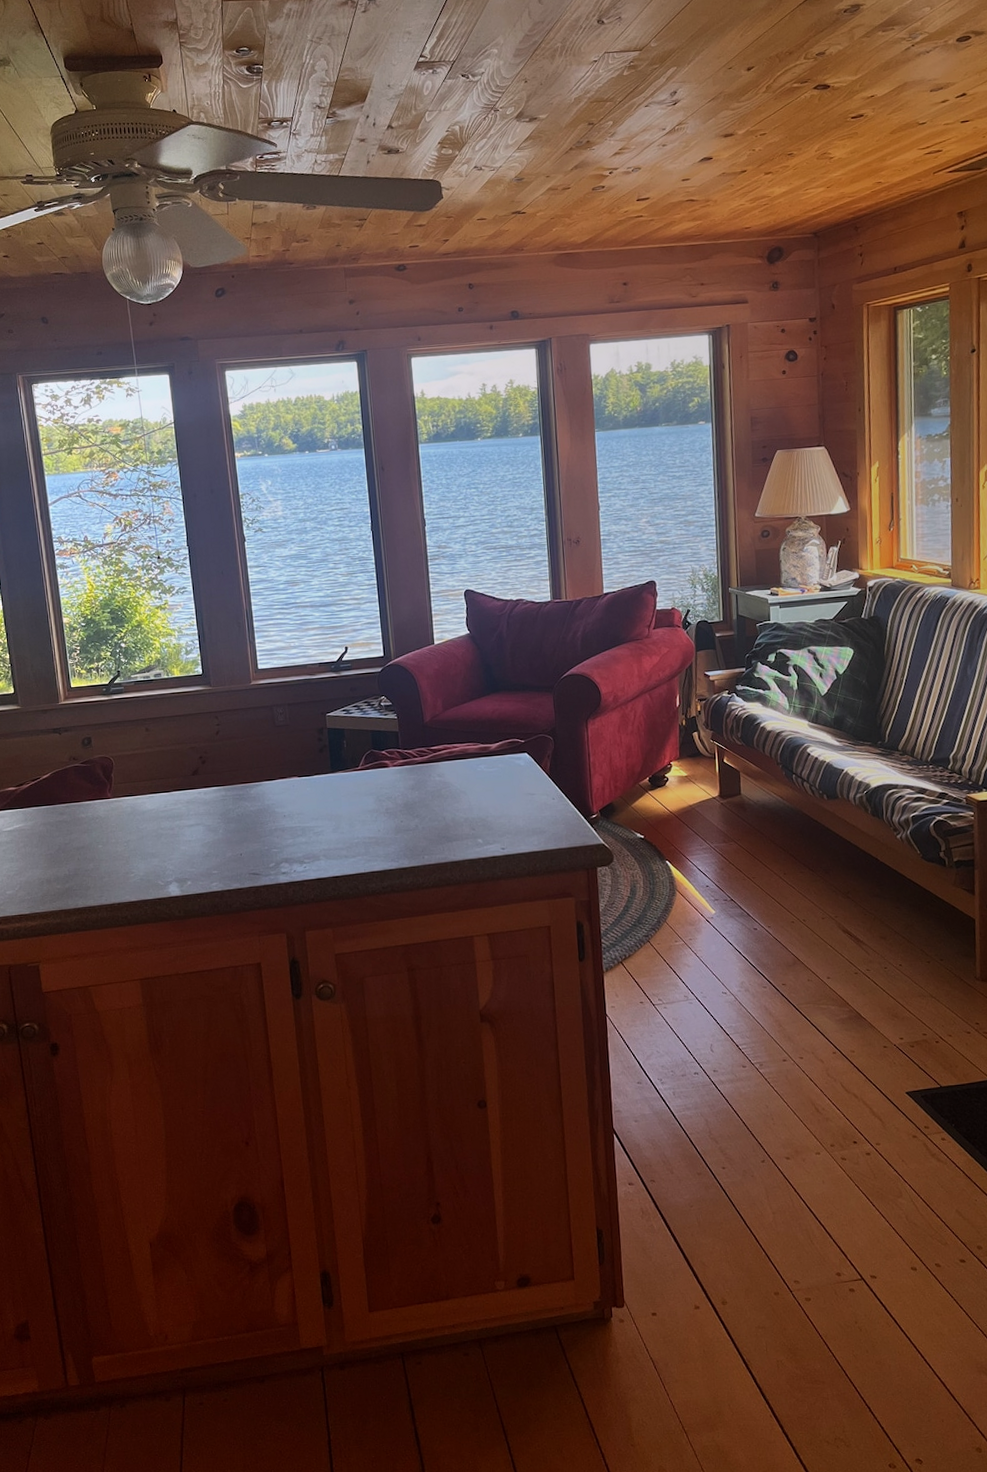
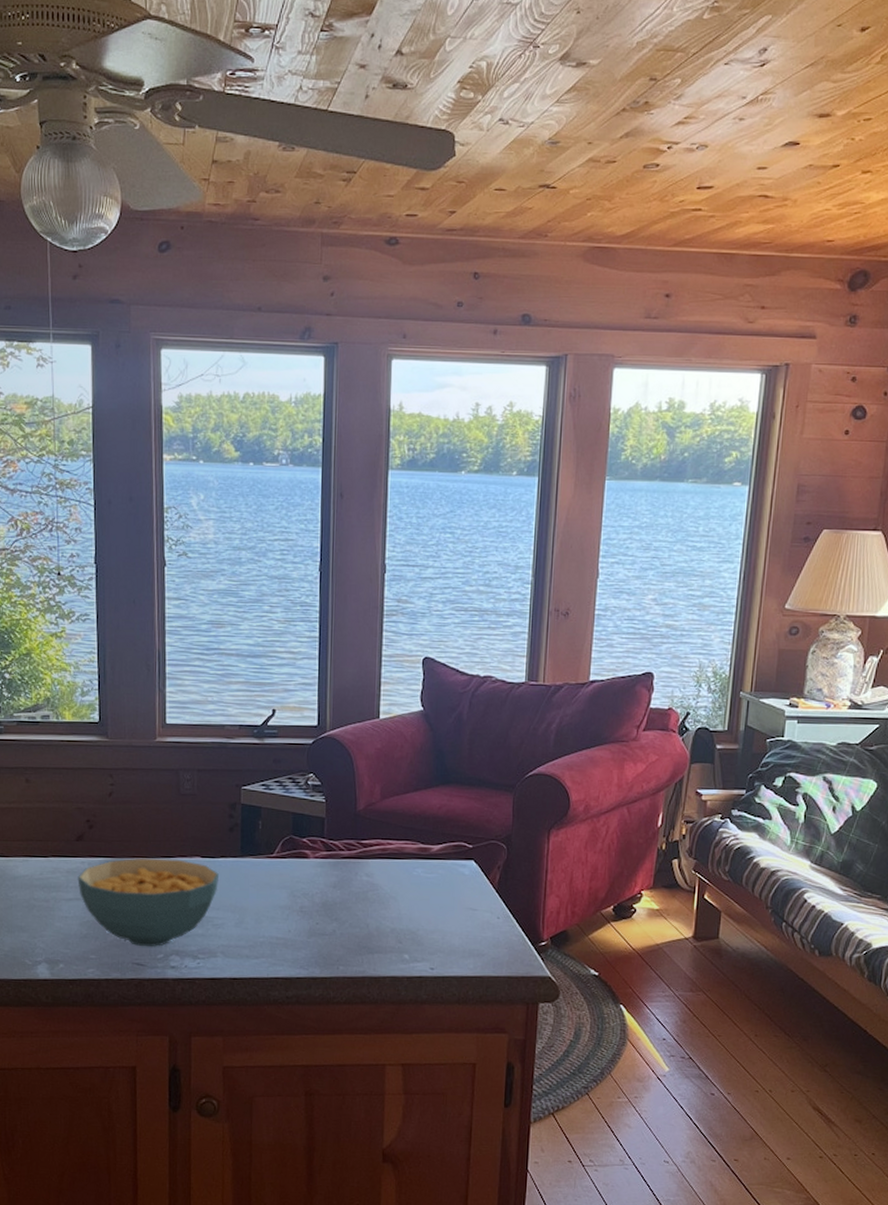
cereal bowl: none [196,780,315,858] -> present [77,857,219,947]

